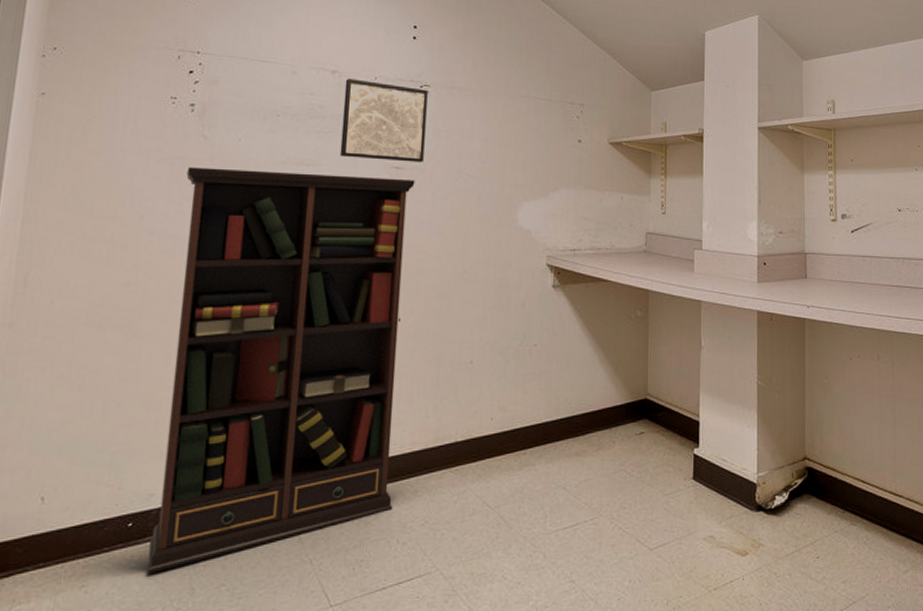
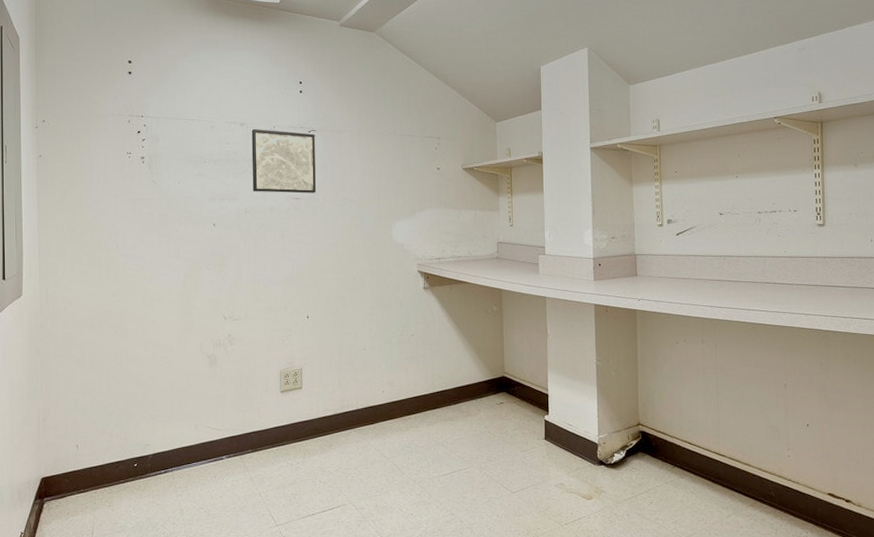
bookcase: present [147,167,415,575] -> none [144,205,315,499]

